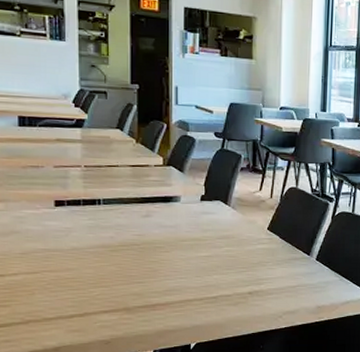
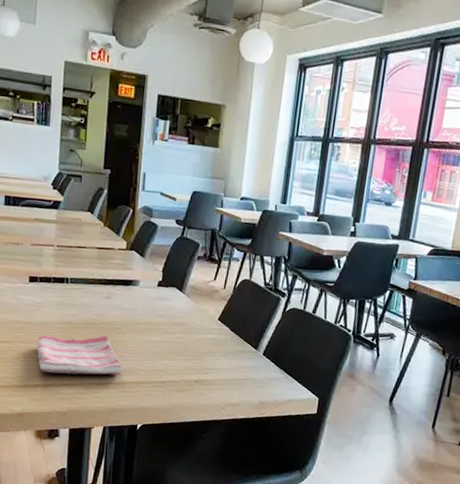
dish towel: none [70,256,169,300] -> present [37,335,122,375]

